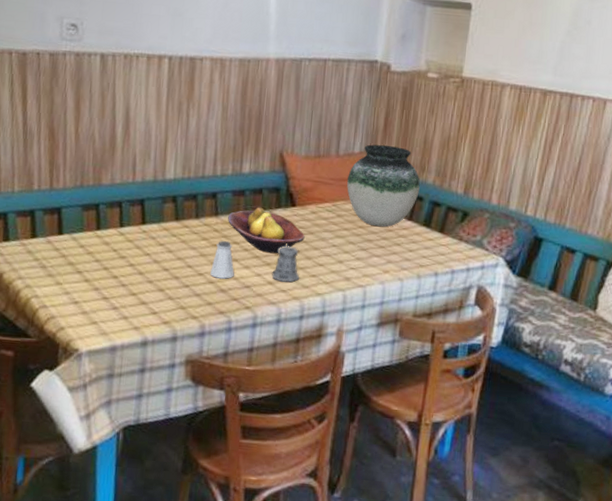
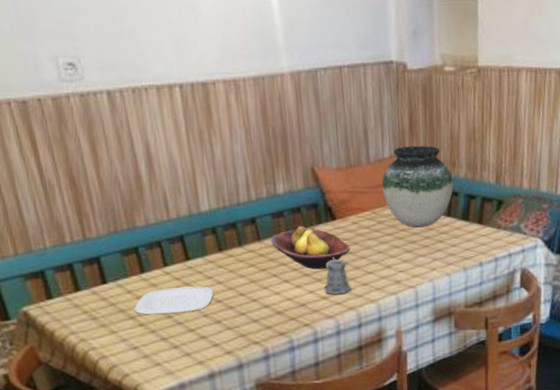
plate: none [83,248,163,276] -> present [134,286,214,315]
saltshaker: present [210,241,235,279] -> none [263,264,288,302]

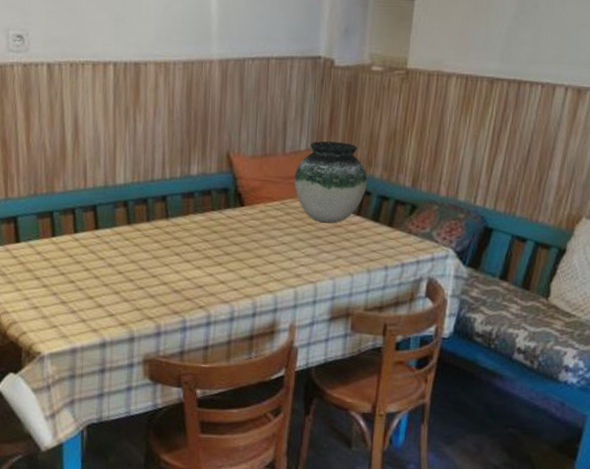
plate: present [134,286,214,315] -> none [41,254,117,280]
fruit bowl: present [271,225,350,270] -> none [178,208,255,254]
pepper shaker: present [324,257,352,295] -> none [223,243,251,281]

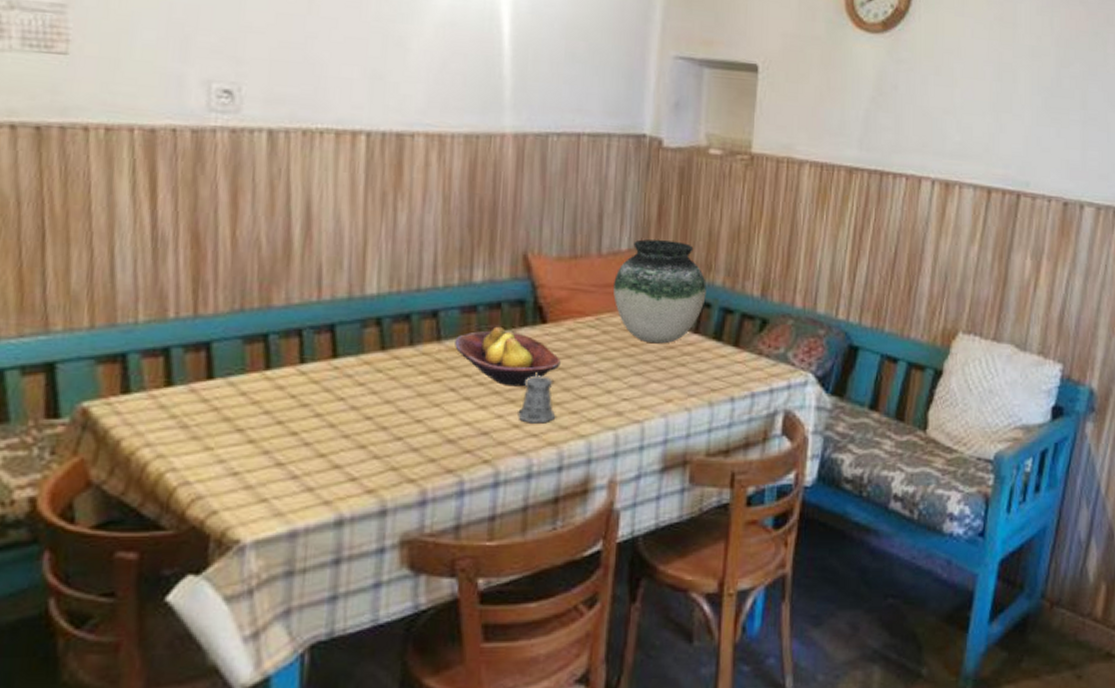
fruit bowl: none [178,208,255,254] -> present [455,326,561,387]
pepper shaker: none [223,243,251,281] -> present [518,372,556,424]

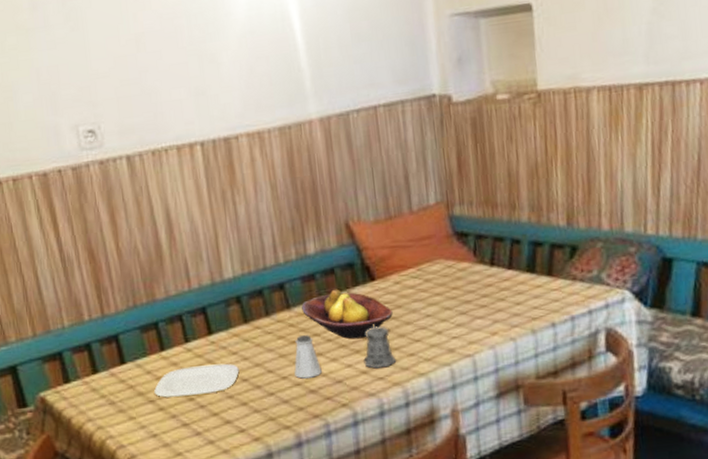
plate: none [246,393,364,430] -> present [154,363,239,398]
saltshaker: none [432,374,466,425] -> present [294,335,322,379]
vase: present [613,239,706,344] -> none [427,187,515,285]

